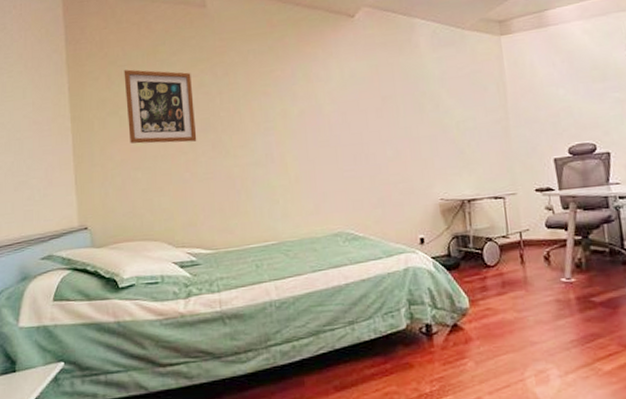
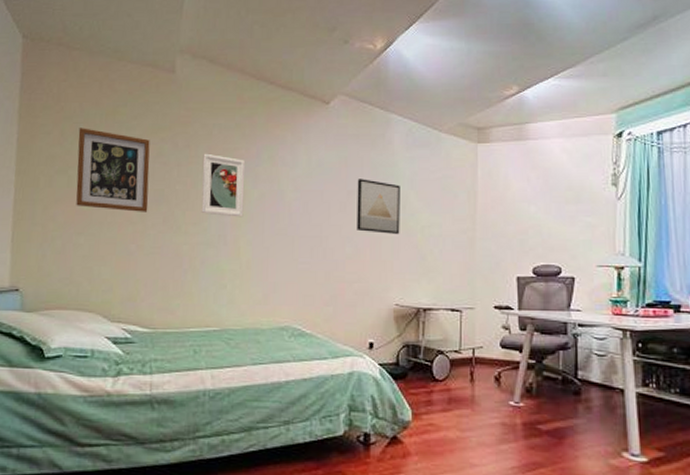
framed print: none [242,78,287,136] -> present [201,153,245,217]
wall art: none [390,83,436,134] -> present [357,179,400,235]

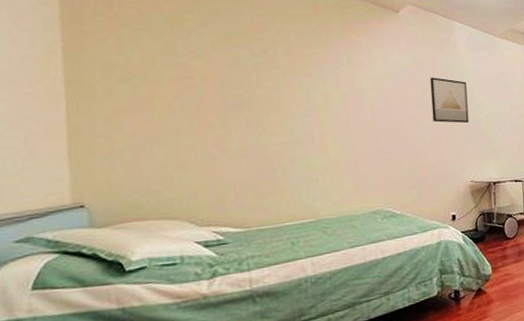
wall art: present [76,128,150,212] -> none [139,35,229,118]
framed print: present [201,153,245,217] -> none [282,58,328,117]

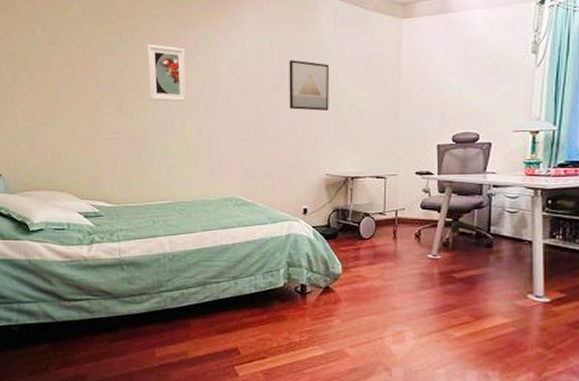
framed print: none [282,58,328,117] -> present [147,44,187,102]

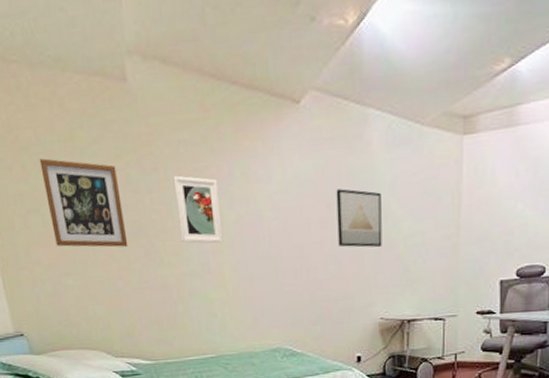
wall art: none [34,26,103,102] -> present [39,158,128,248]

